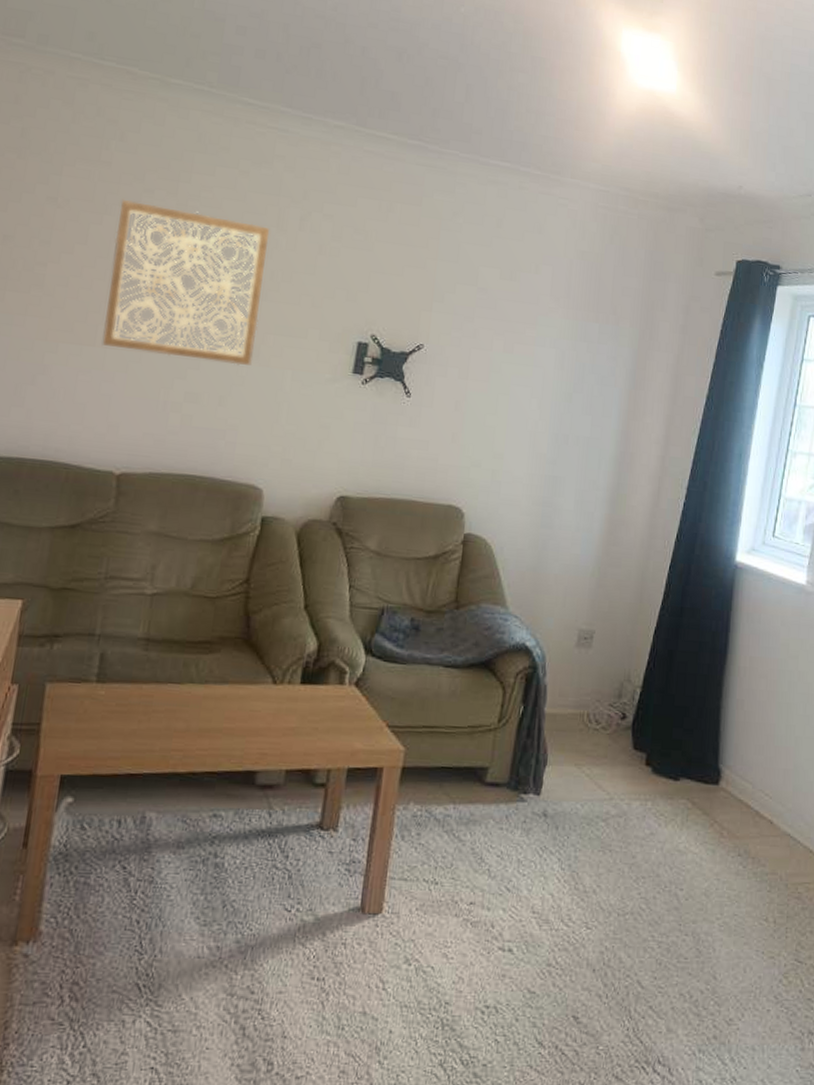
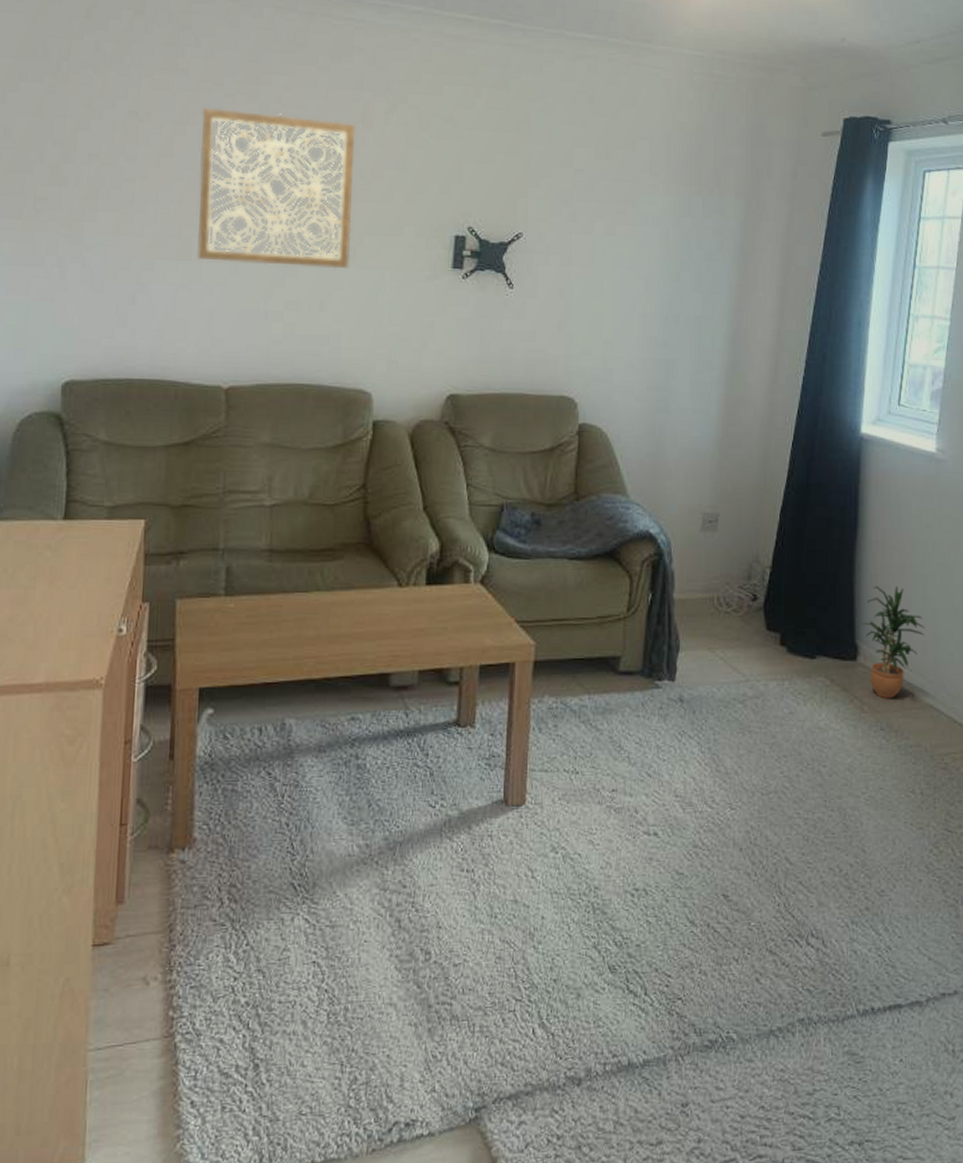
potted plant: none [726,711,787,824] -> present [862,586,925,698]

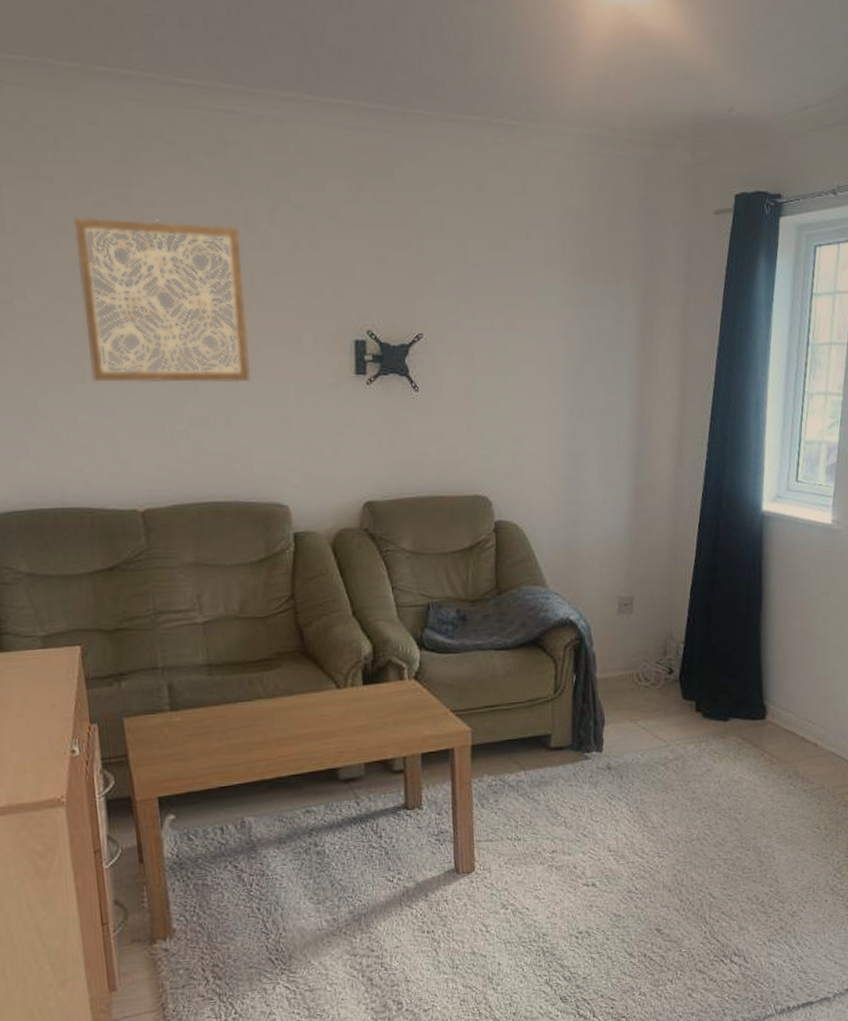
potted plant: present [862,586,925,698] -> none [769,650,826,750]

